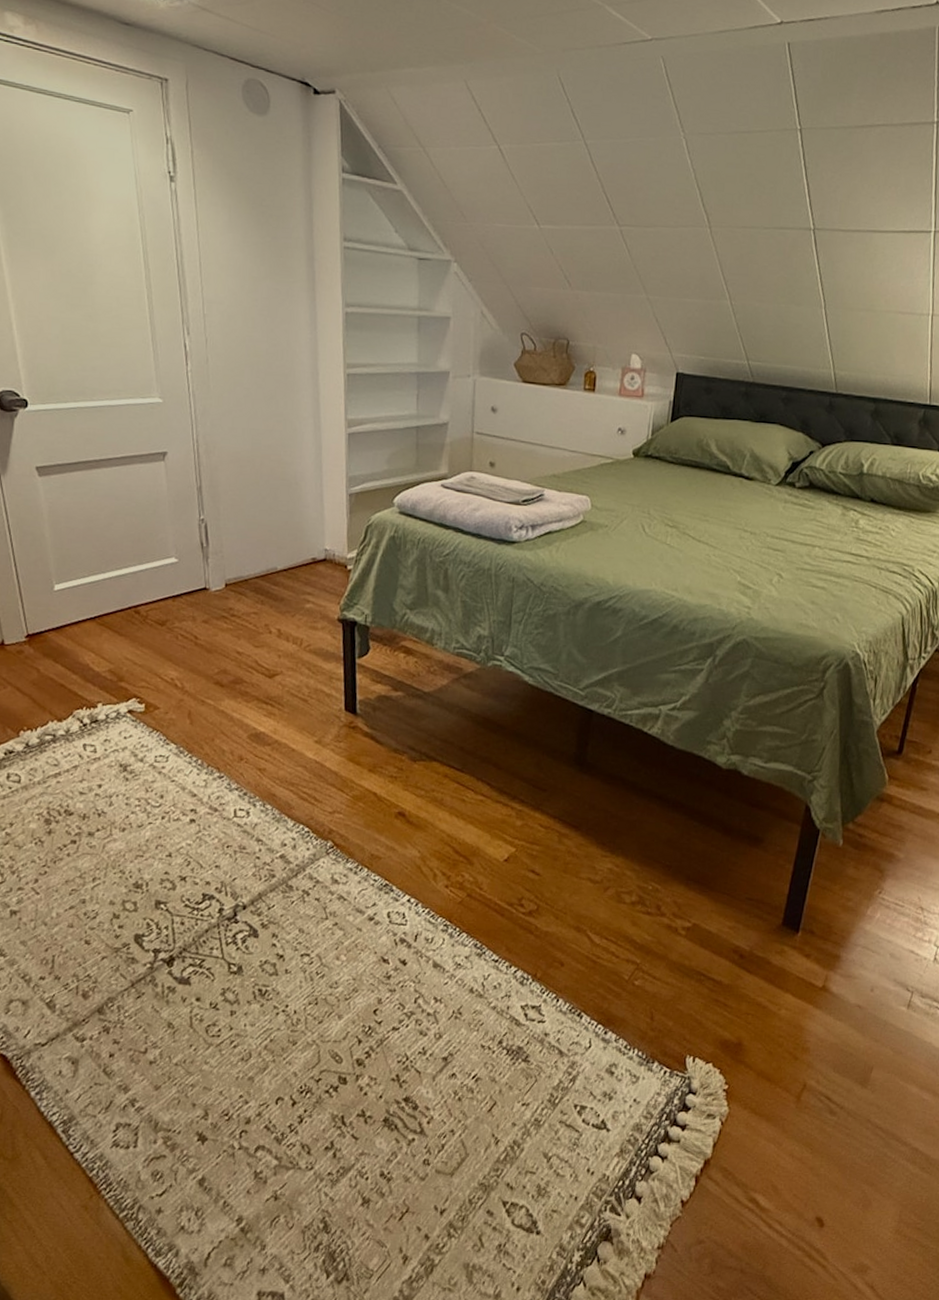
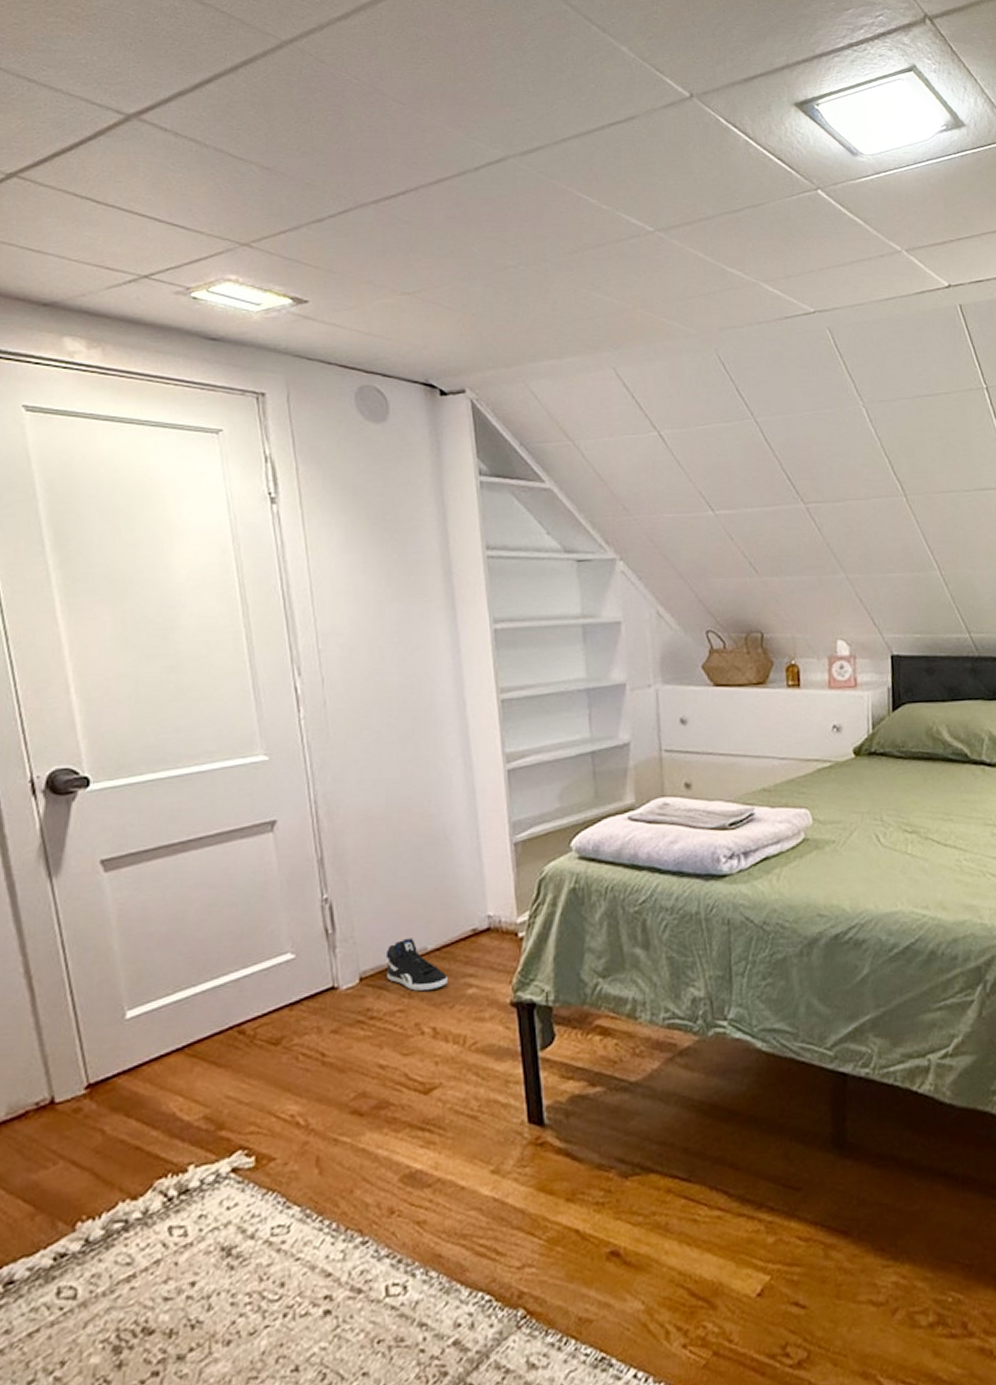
sneaker: none [245,558,291,600] -> present [385,938,447,991]

